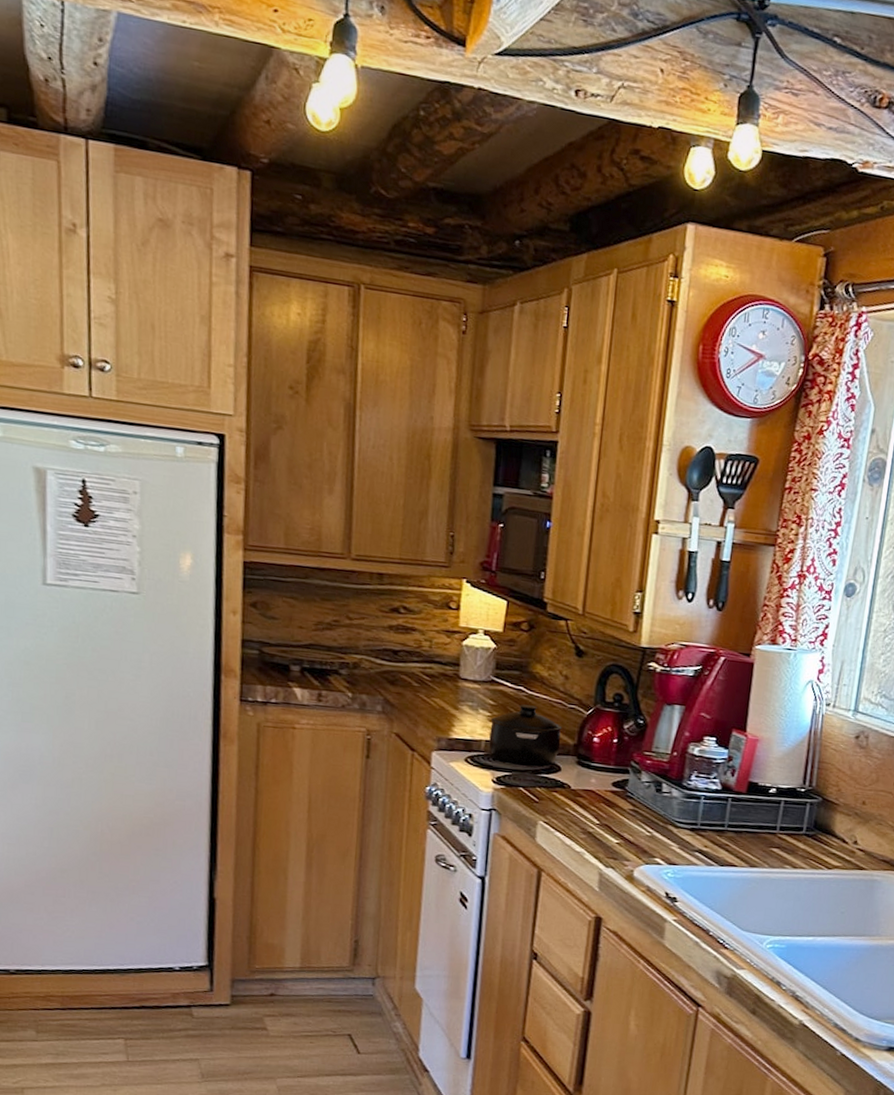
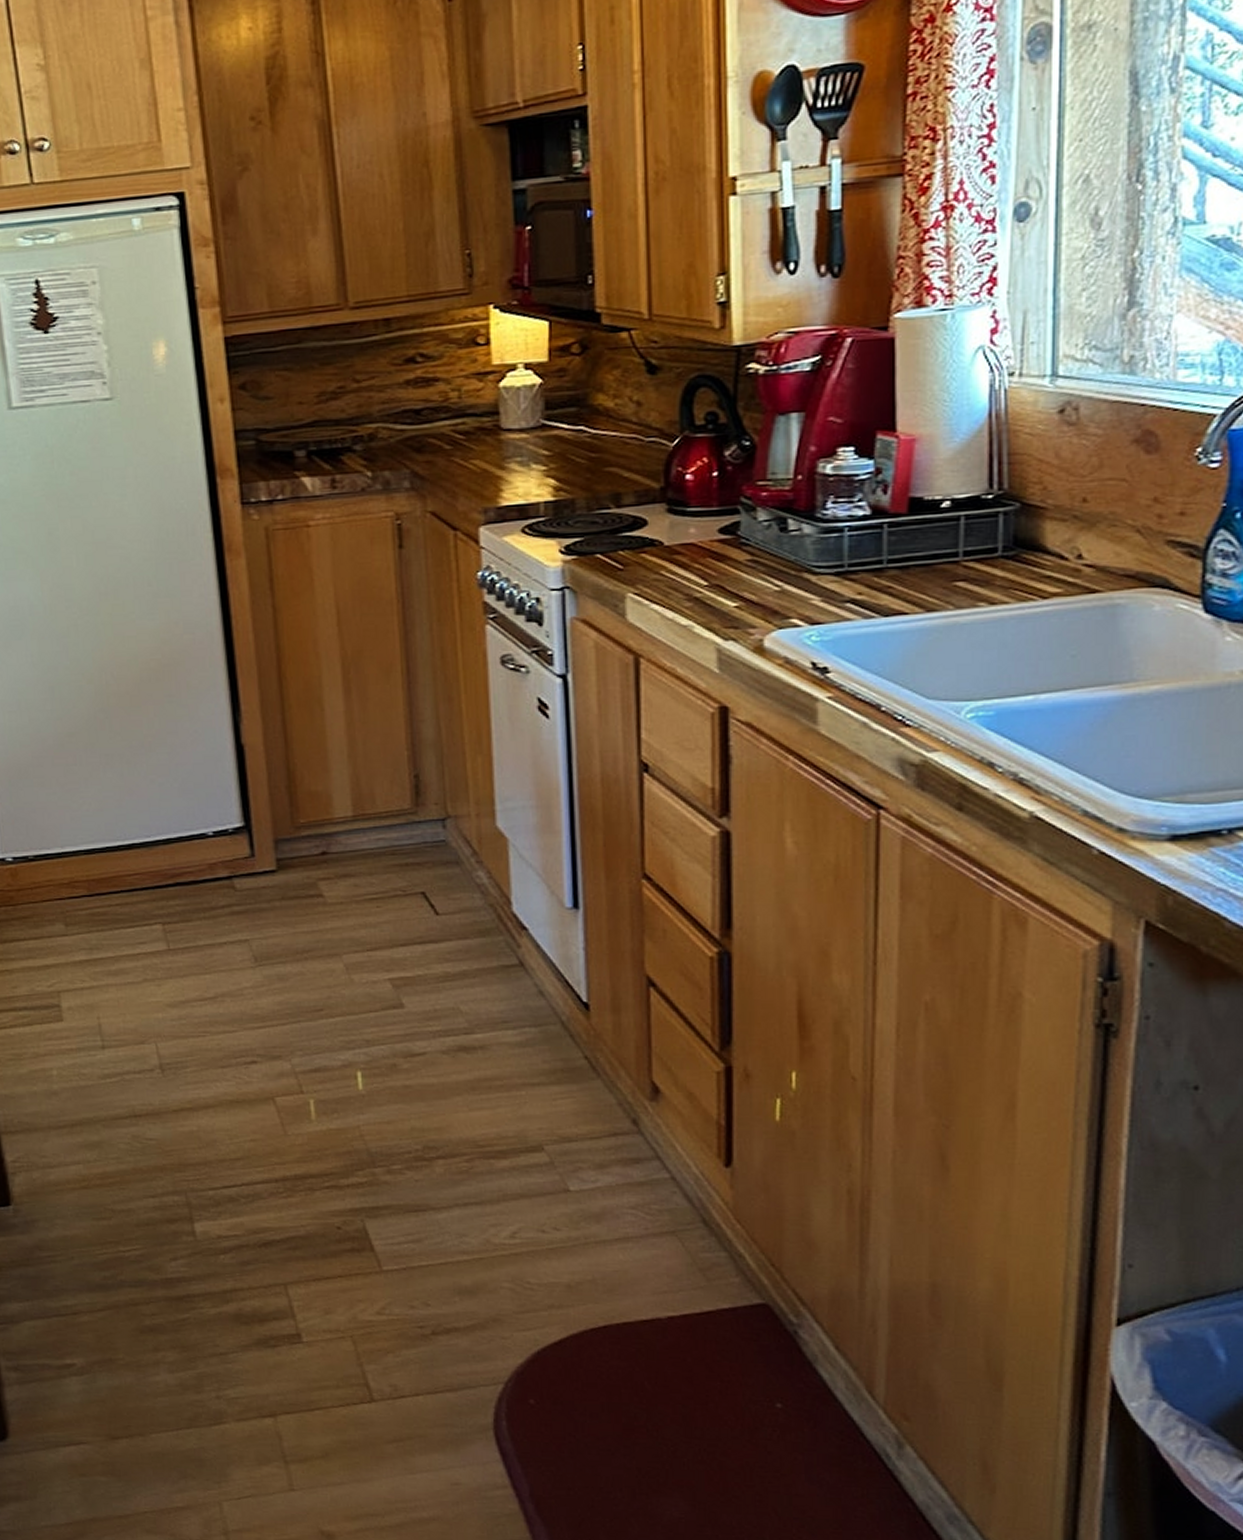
saucepan: present [489,704,562,767] -> none [548,447,643,527]

